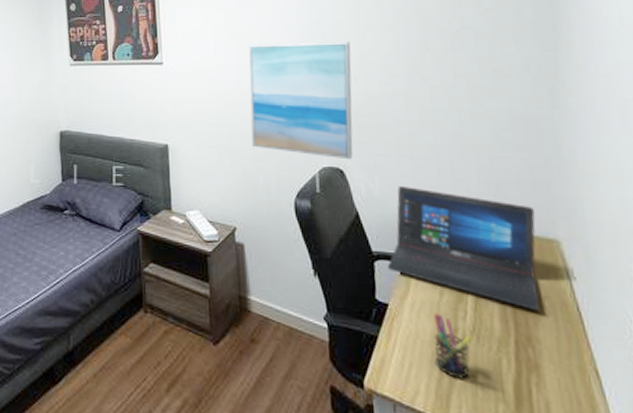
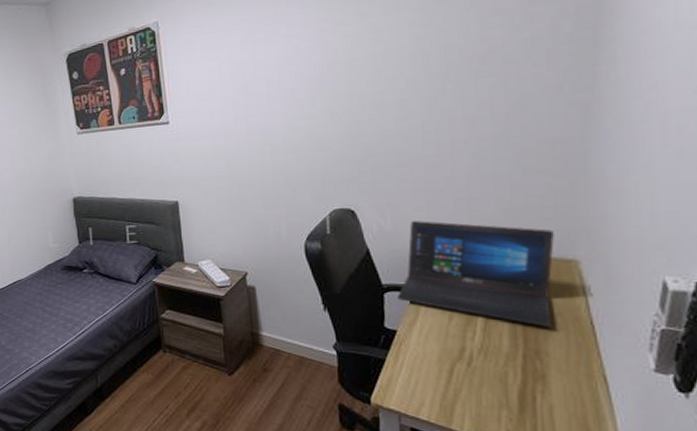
wall art: present [249,42,353,160] -> none [257,80,365,200]
pen holder: present [434,313,474,379] -> none [441,335,481,391]

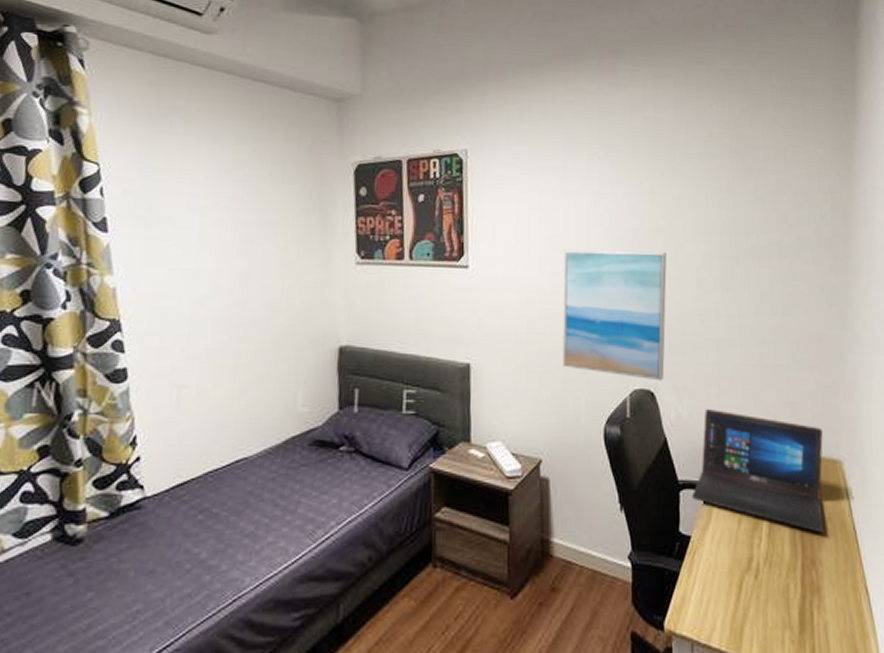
wall art: none [257,80,365,200] -> present [563,249,667,381]

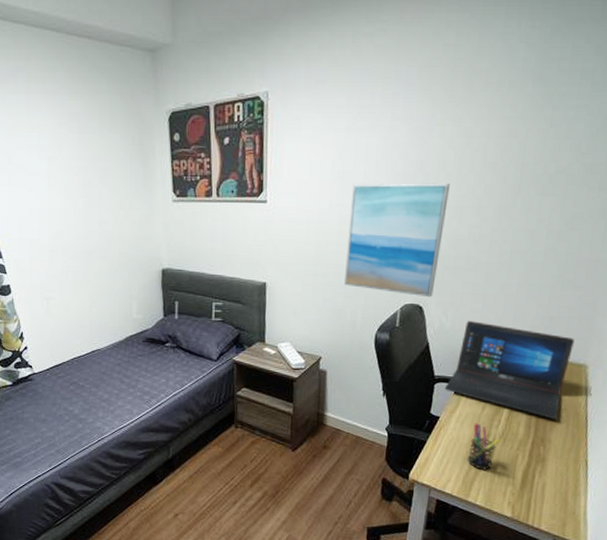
pen holder: none [731,542,766,609] -> present [467,423,501,470]

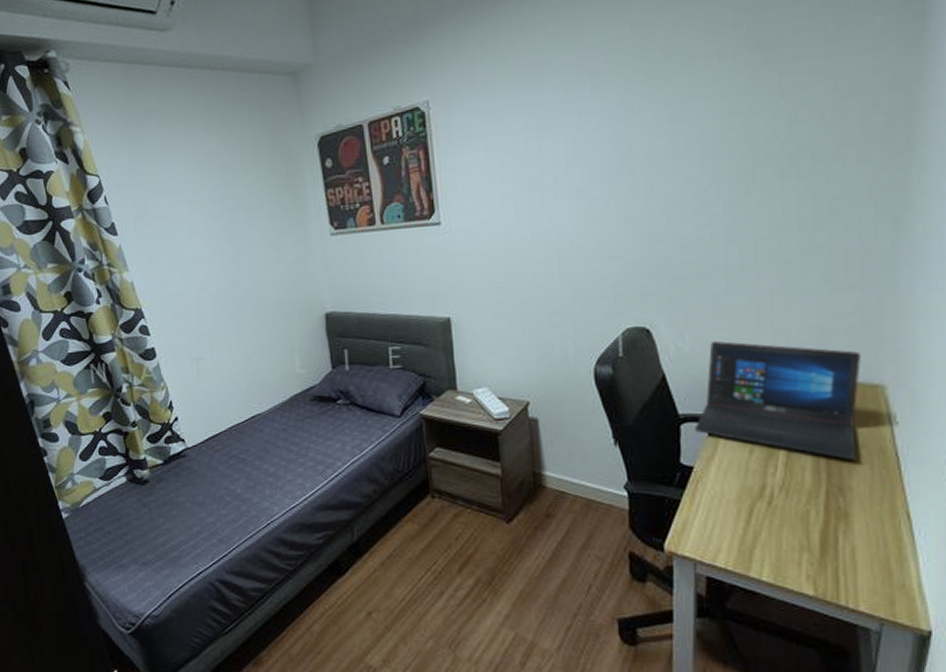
wall art: present [344,183,450,298] -> none [542,178,664,318]
pen holder: present [467,423,501,470] -> none [739,471,782,533]

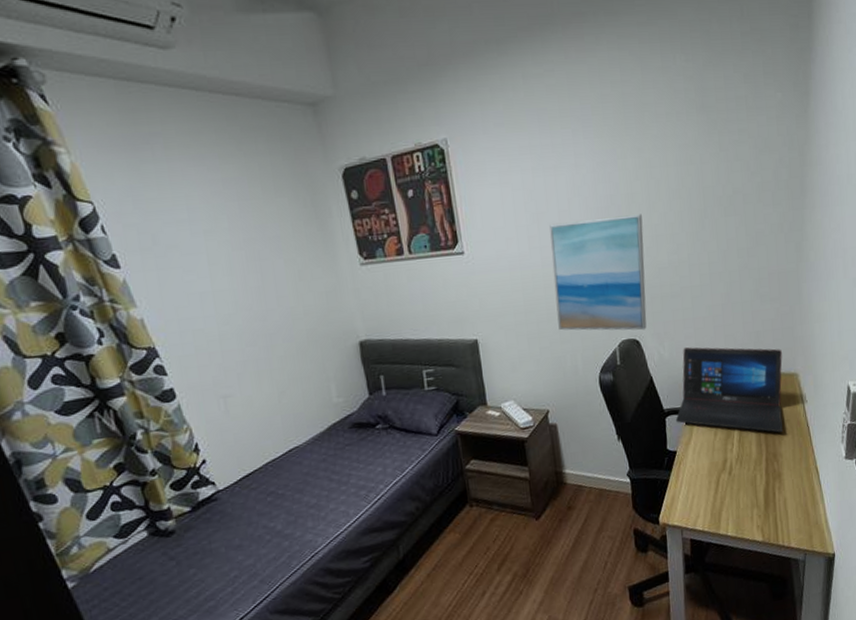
wall art: none [542,178,664,318] -> present [550,214,647,331]

